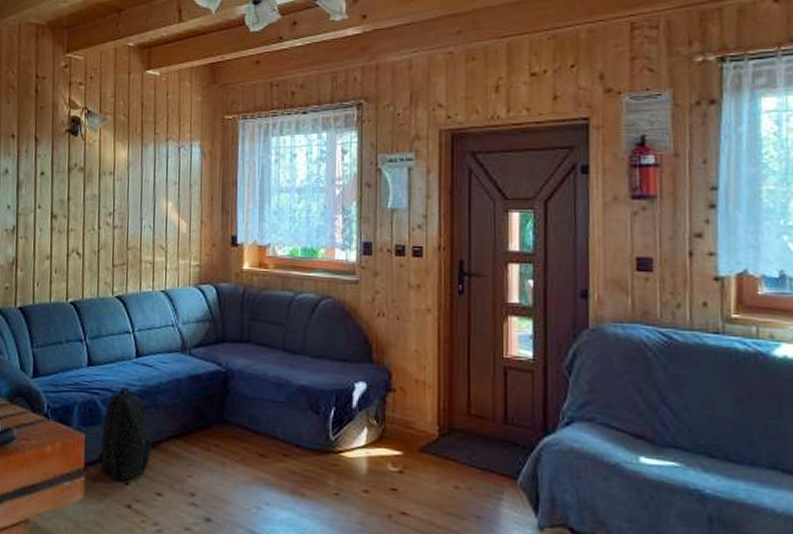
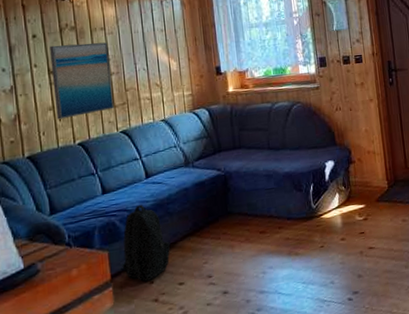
wall art: none [53,186,115,271] -> present [50,42,115,120]

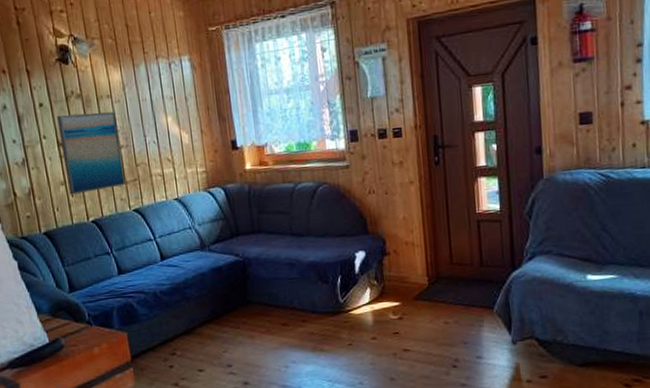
backpack: present [122,204,170,282] -> none [141,287,189,365]

